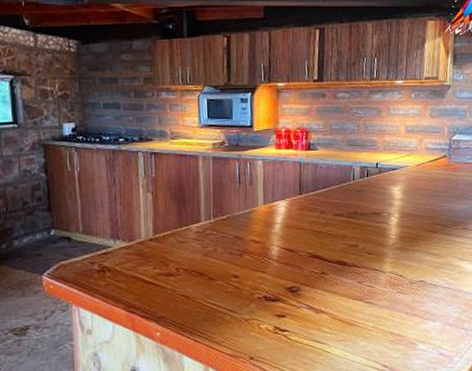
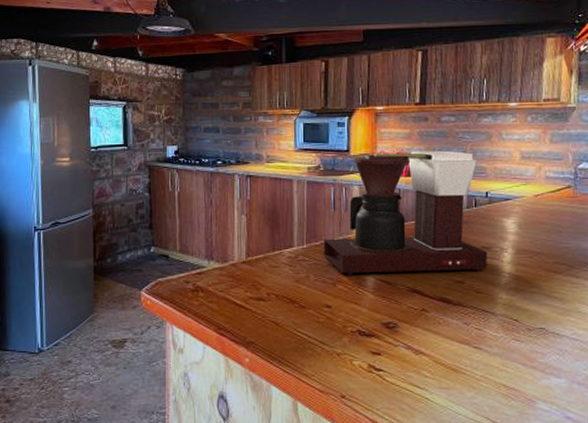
coffee maker: none [229,125,378,247] -> present [323,150,488,276]

